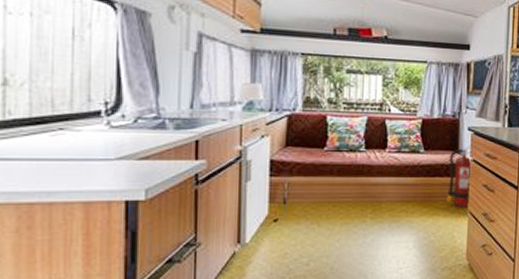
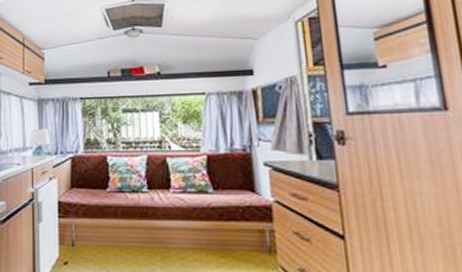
fire extinguisher: present [447,145,473,208] -> none [244,183,280,261]

